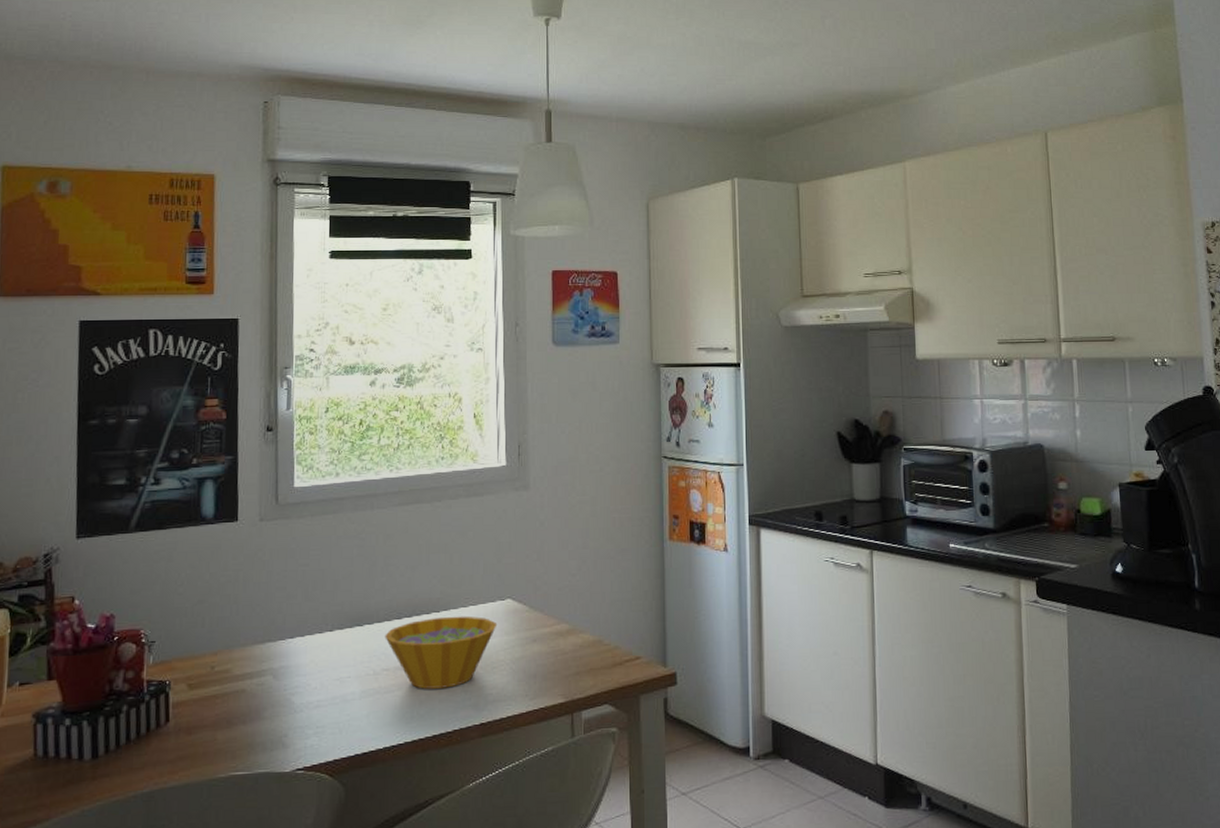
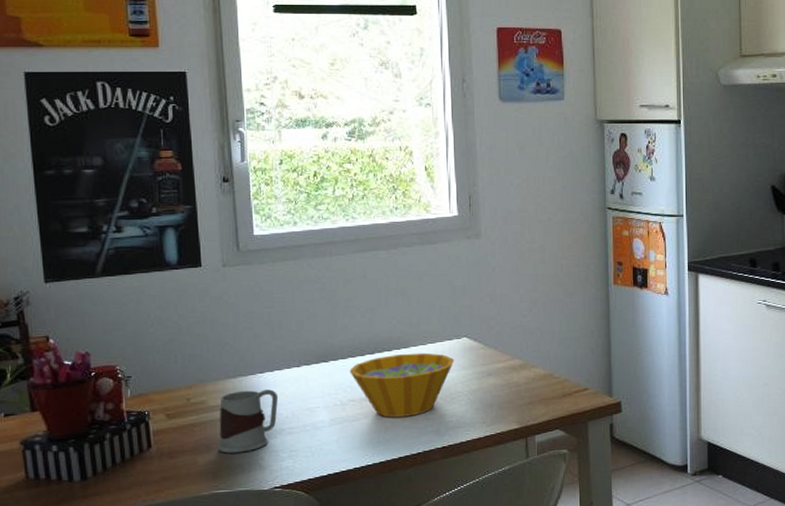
mug: none [240,656,308,729] -> present [218,389,279,453]

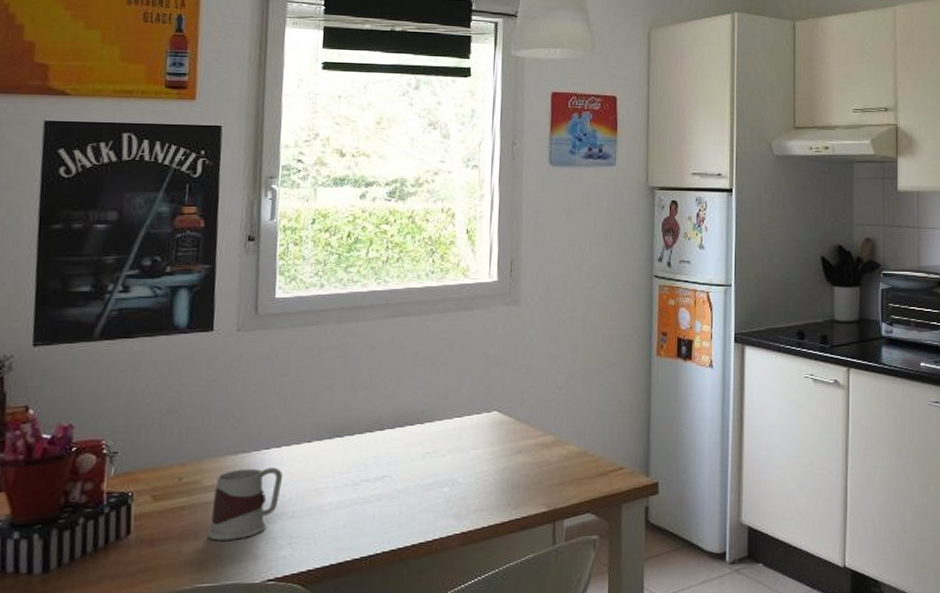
bowl: present [349,352,455,417] -> none [365,427,483,499]

